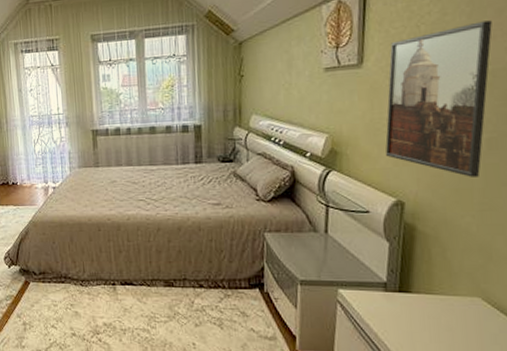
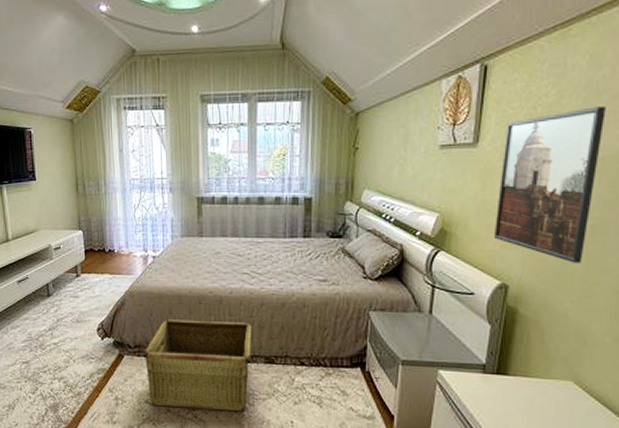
hamper: none [48,246,150,335] -> present [144,319,252,412]

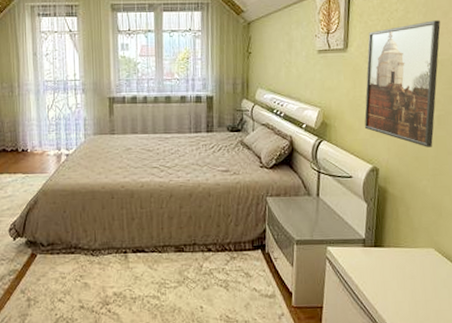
hamper: present [144,319,252,412] -> none [57,214,162,304]

